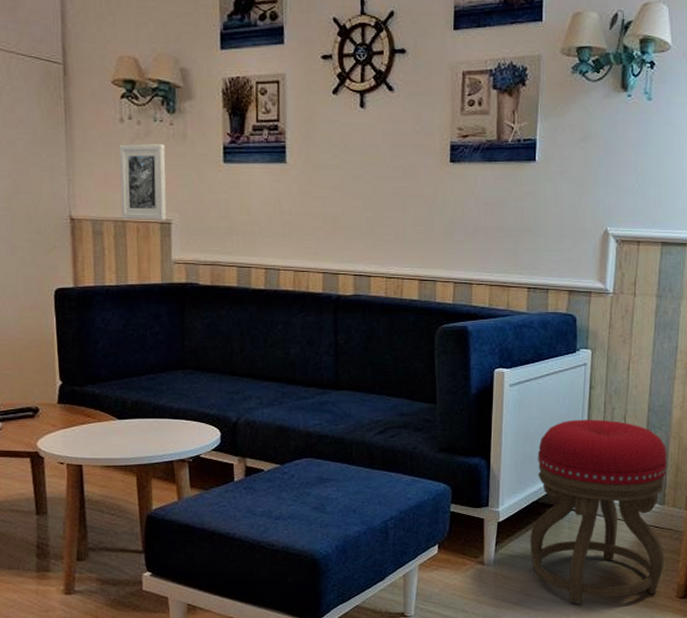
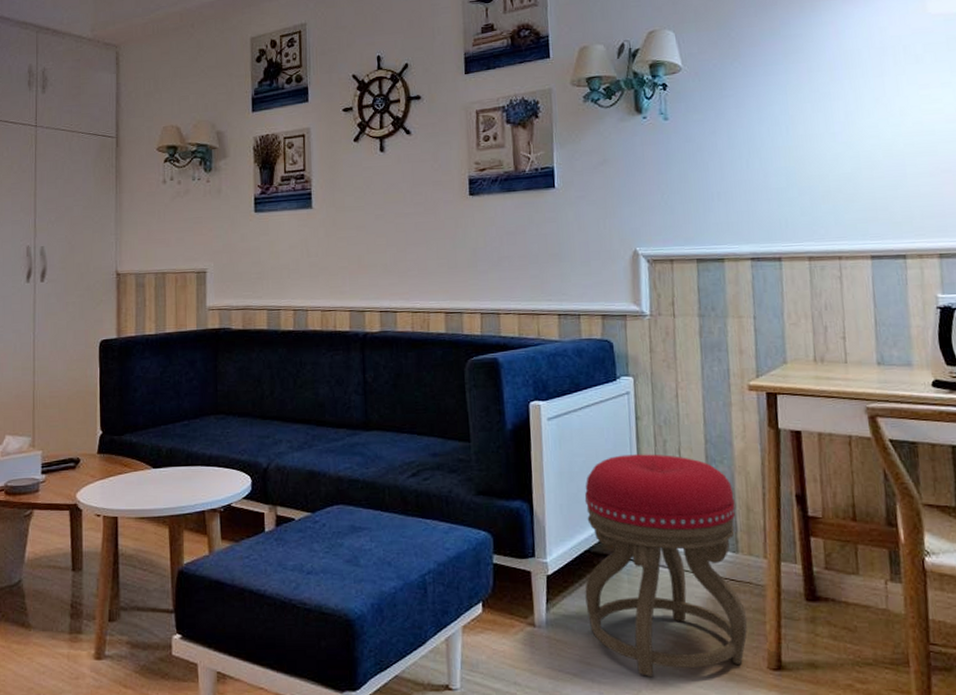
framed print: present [119,144,167,220] -> none [161,200,203,271]

